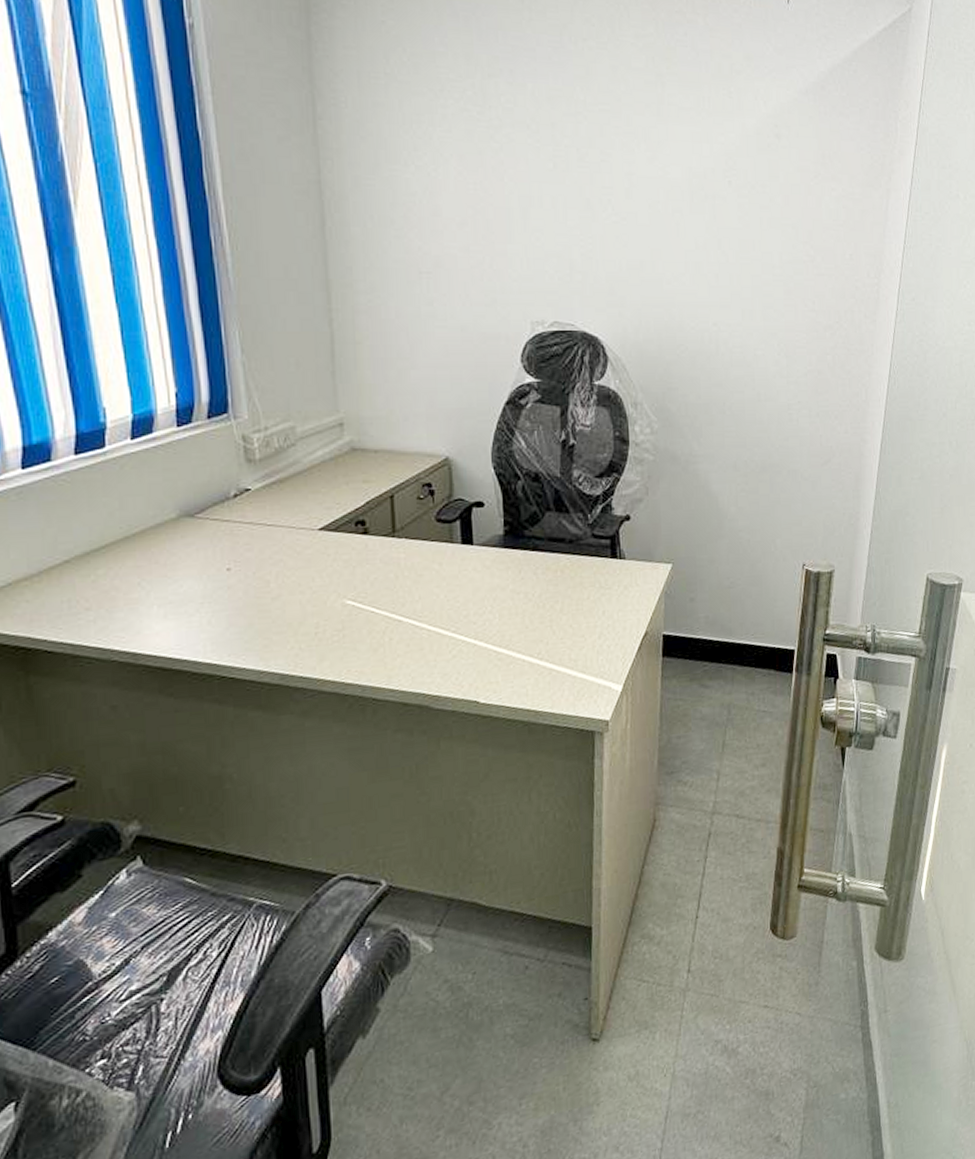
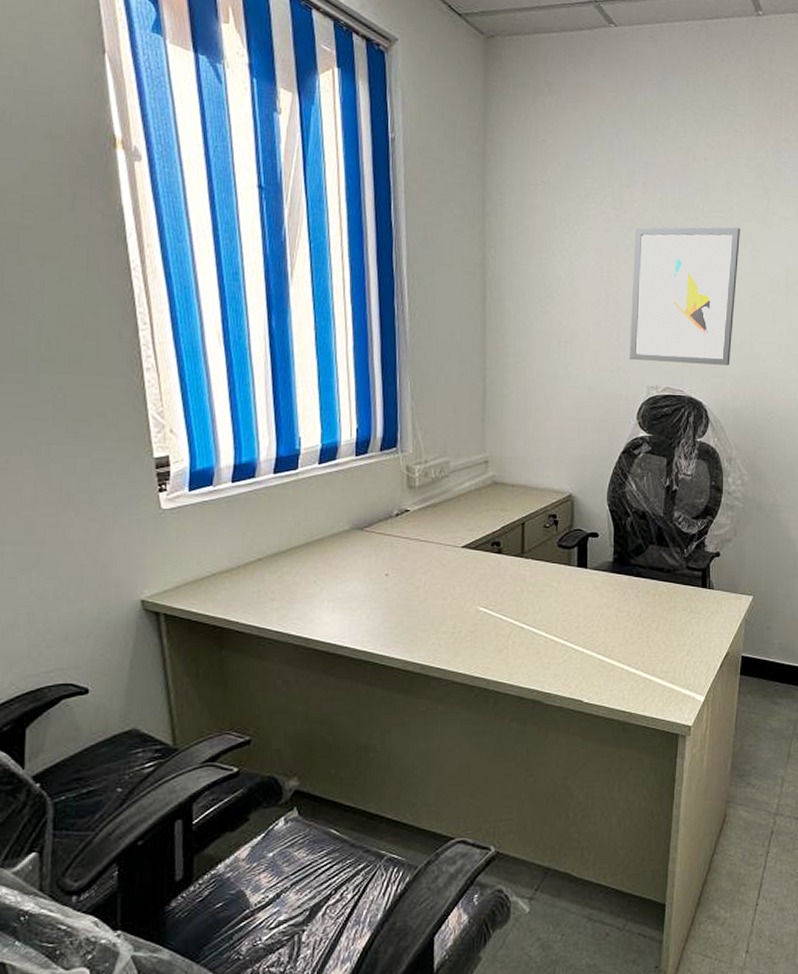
wall art: none [504,122,632,291] -> present [630,227,740,366]

